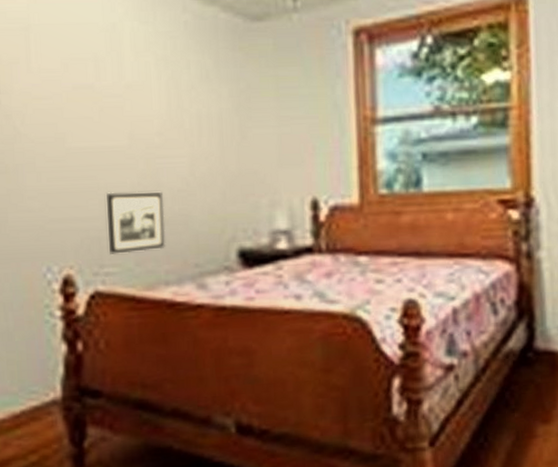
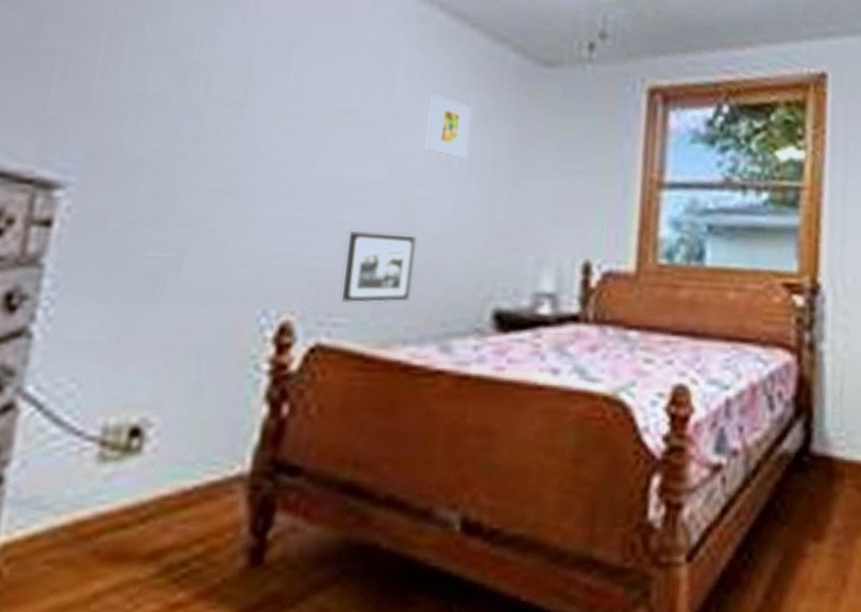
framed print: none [156,62,197,119] -> present [425,95,473,159]

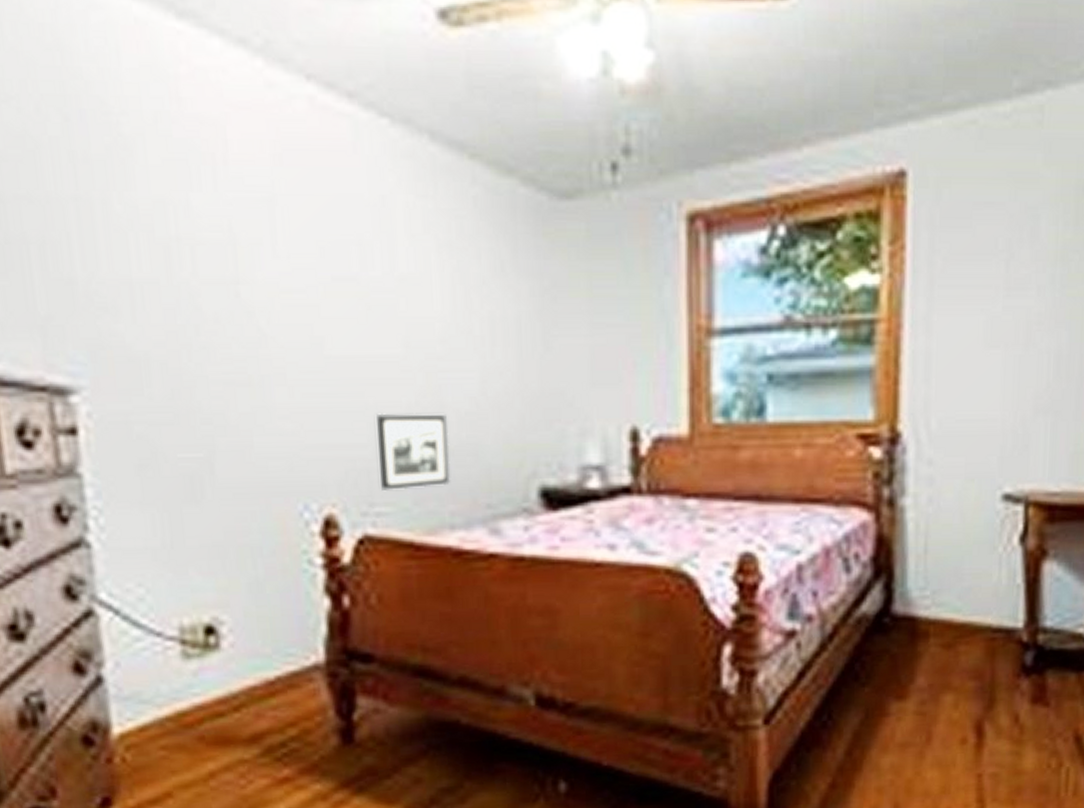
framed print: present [425,95,473,159] -> none [437,248,489,323]

